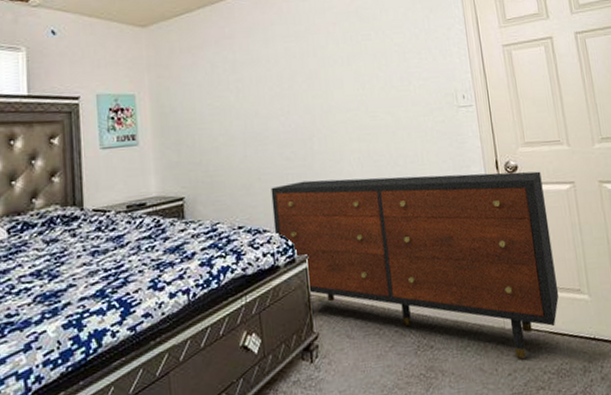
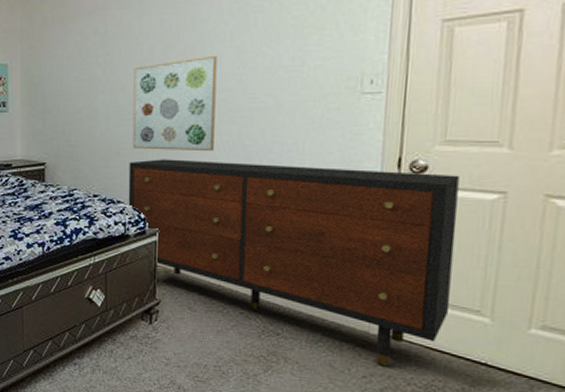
wall art: none [265,78,348,173] -> present [132,55,217,152]

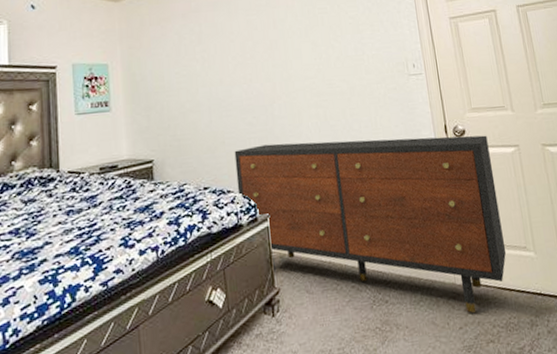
wall art: present [132,55,217,152] -> none [229,49,306,137]

